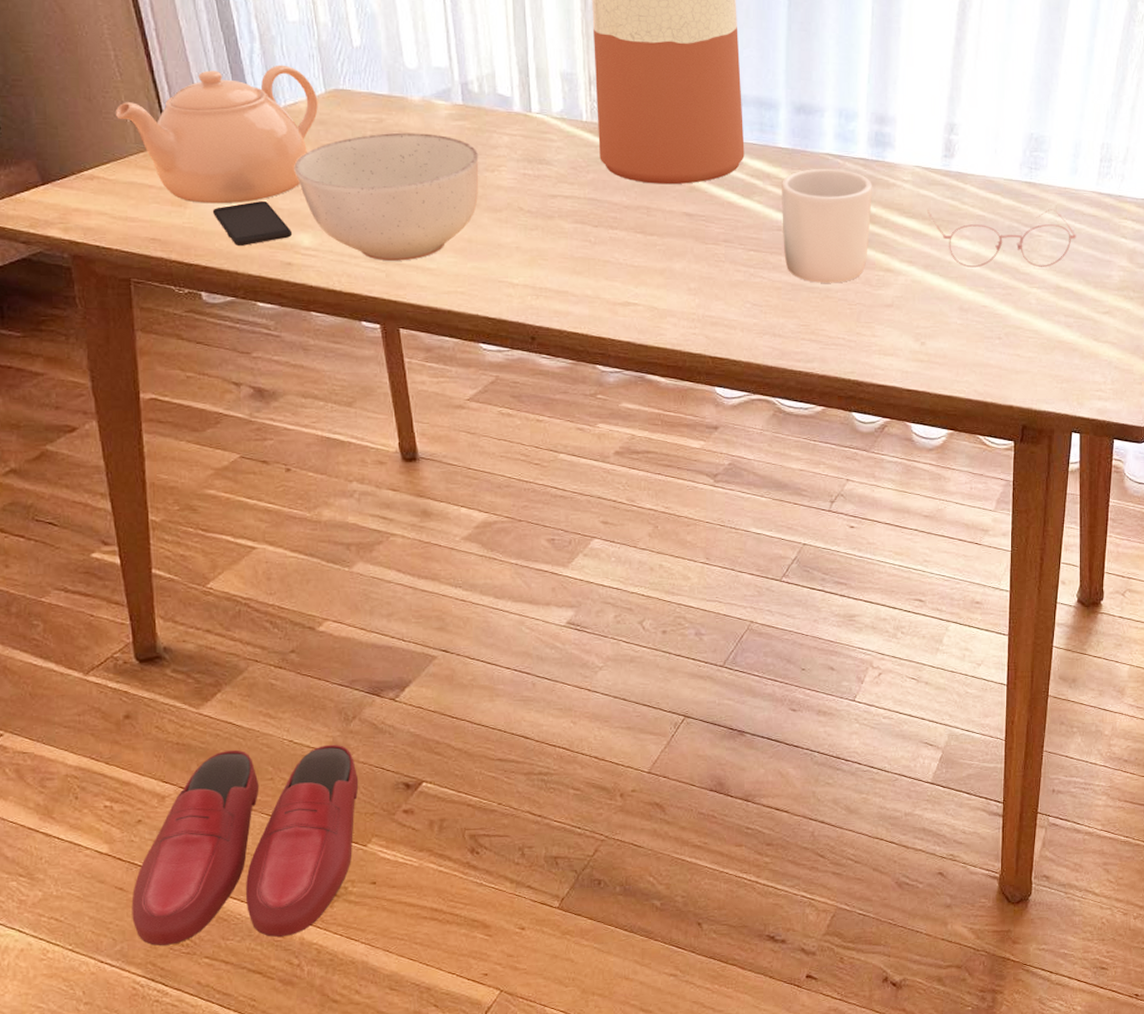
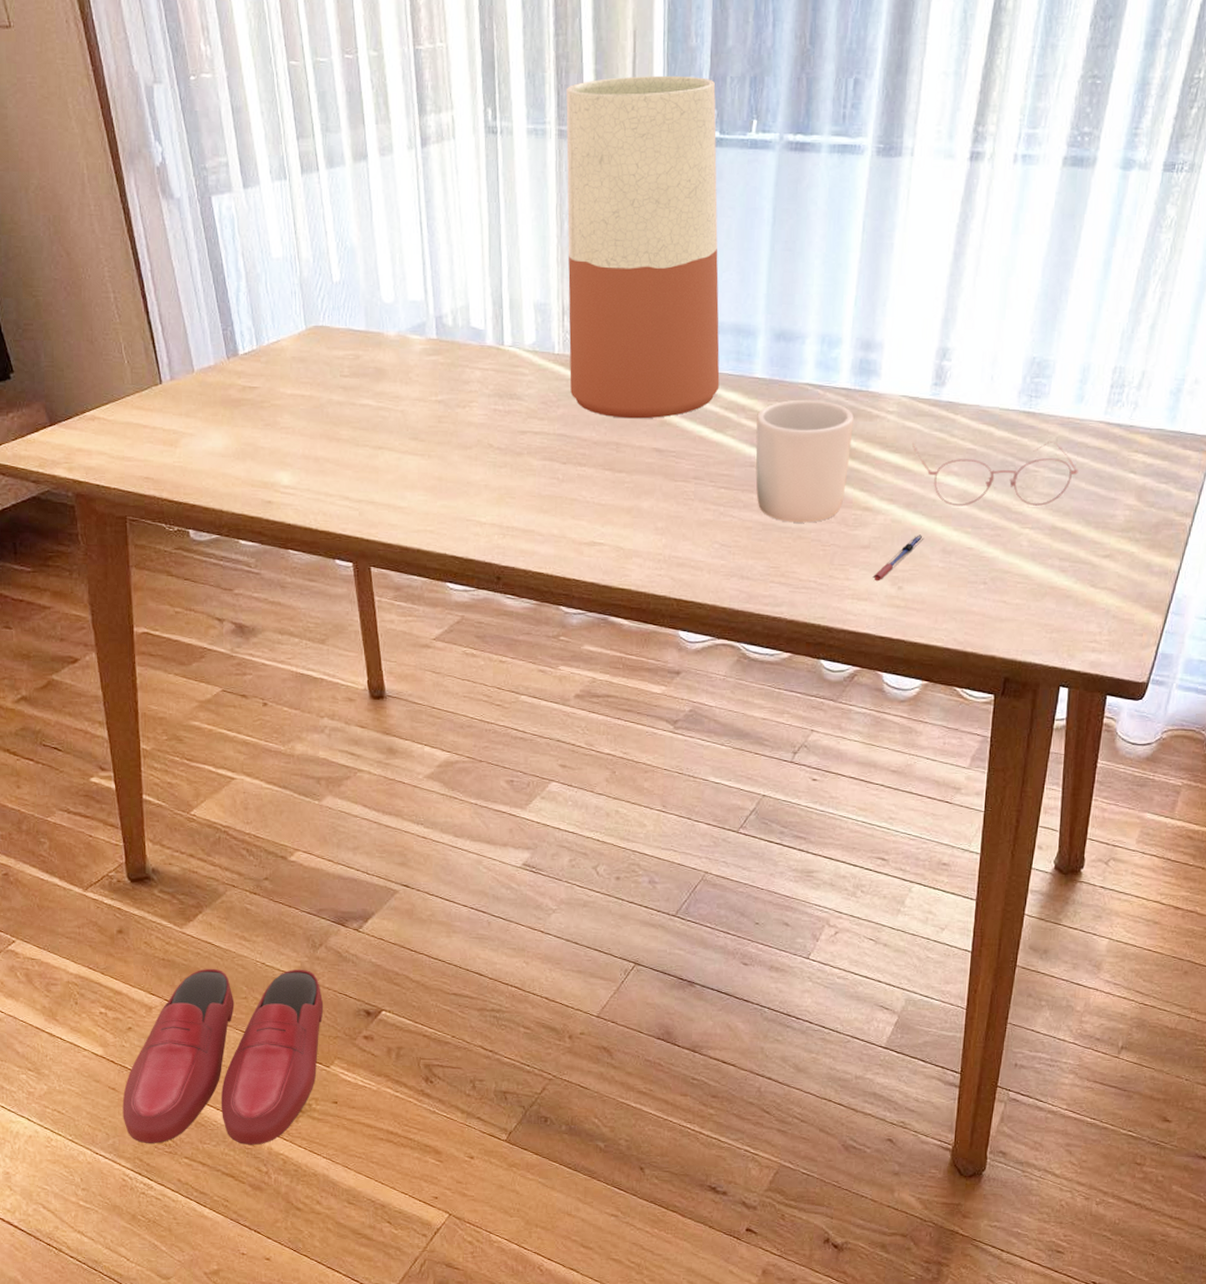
teapot: present [115,64,318,204] -> none [114,302,299,443]
mobile phone: present [212,201,293,246] -> none [200,440,273,484]
bowl: present [294,132,479,261] -> none [275,369,451,499]
pen: none [897,294,943,338] -> present [872,535,924,582]

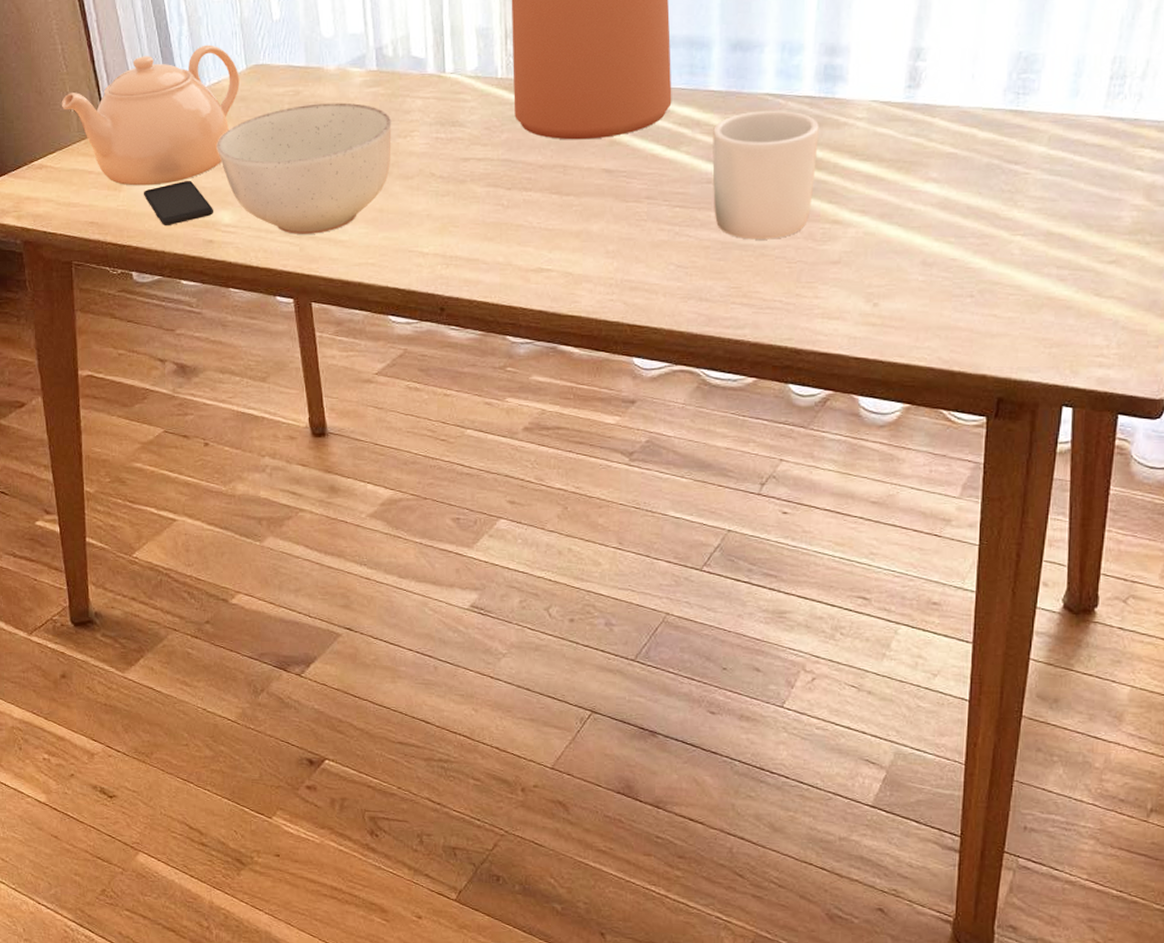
teapot: none [114,302,299,443] -> present [61,44,239,186]
slippers: present [122,968,324,1145] -> none [64,714,266,898]
mobile phone: none [200,440,273,484] -> present [143,181,214,225]
bowl: none [275,369,451,499] -> present [217,102,392,234]
pen: present [872,535,924,582] -> none [844,247,901,299]
eyeglasses: present [912,440,1078,506] -> none [885,139,1076,215]

